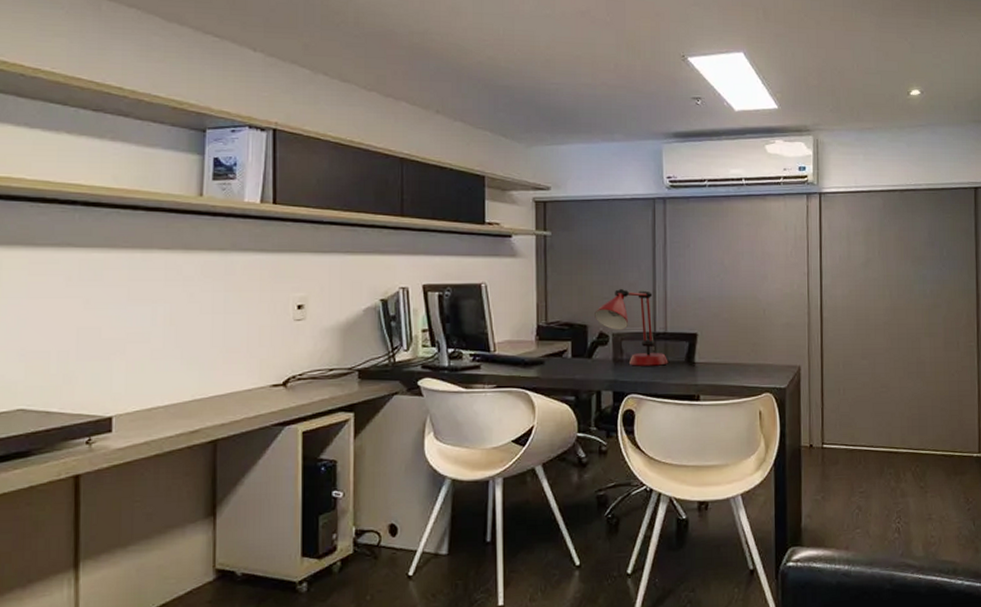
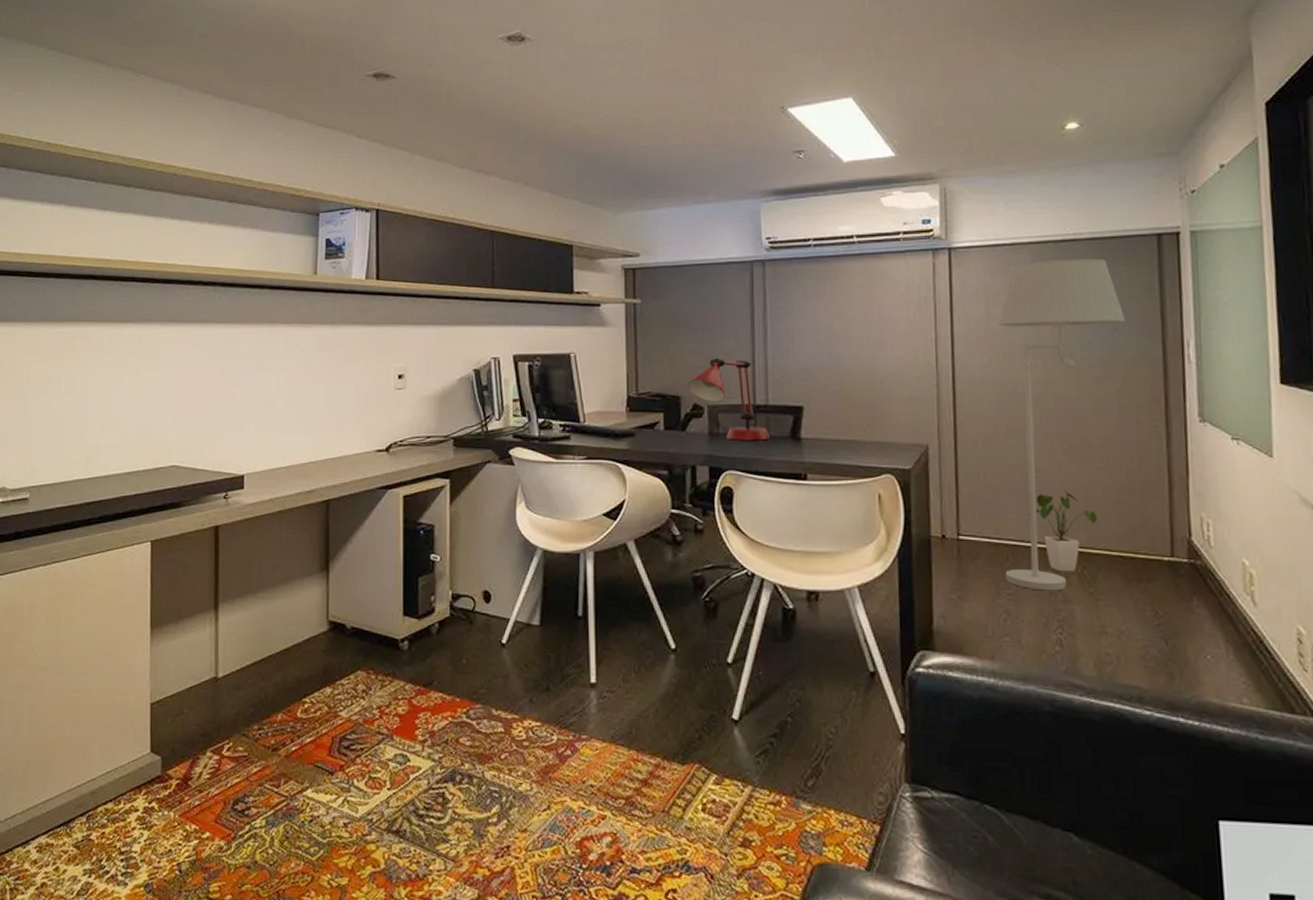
floor lamp: none [856,205,951,488] -> present [998,258,1126,591]
house plant: none [876,401,928,471] -> present [1028,490,1098,572]

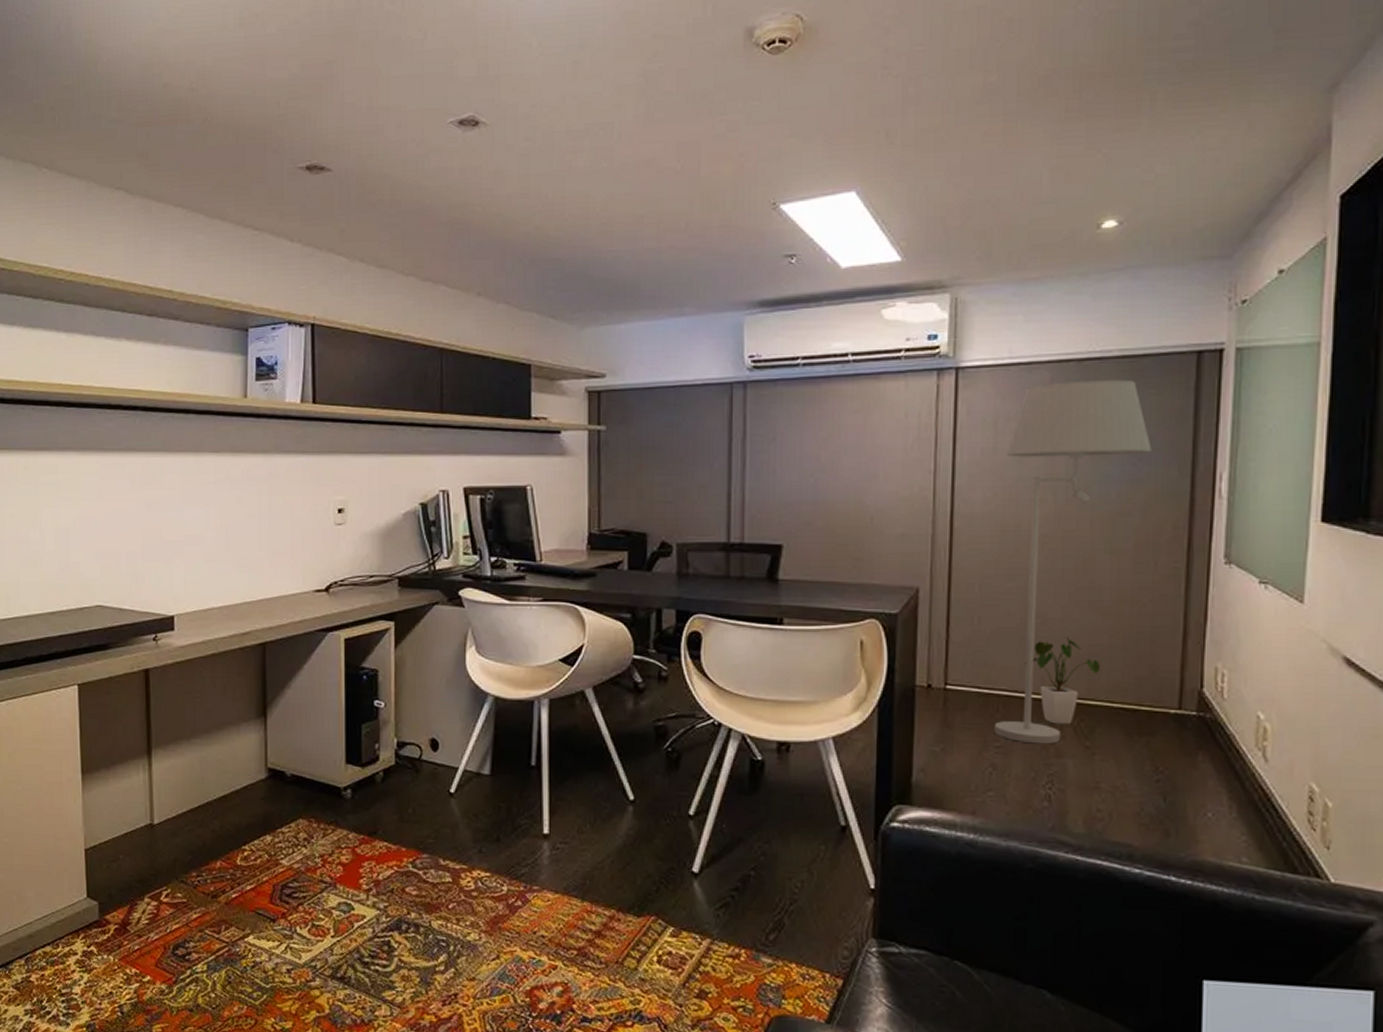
desk lamp: present [688,358,771,441] -> none [656,492,745,582]

